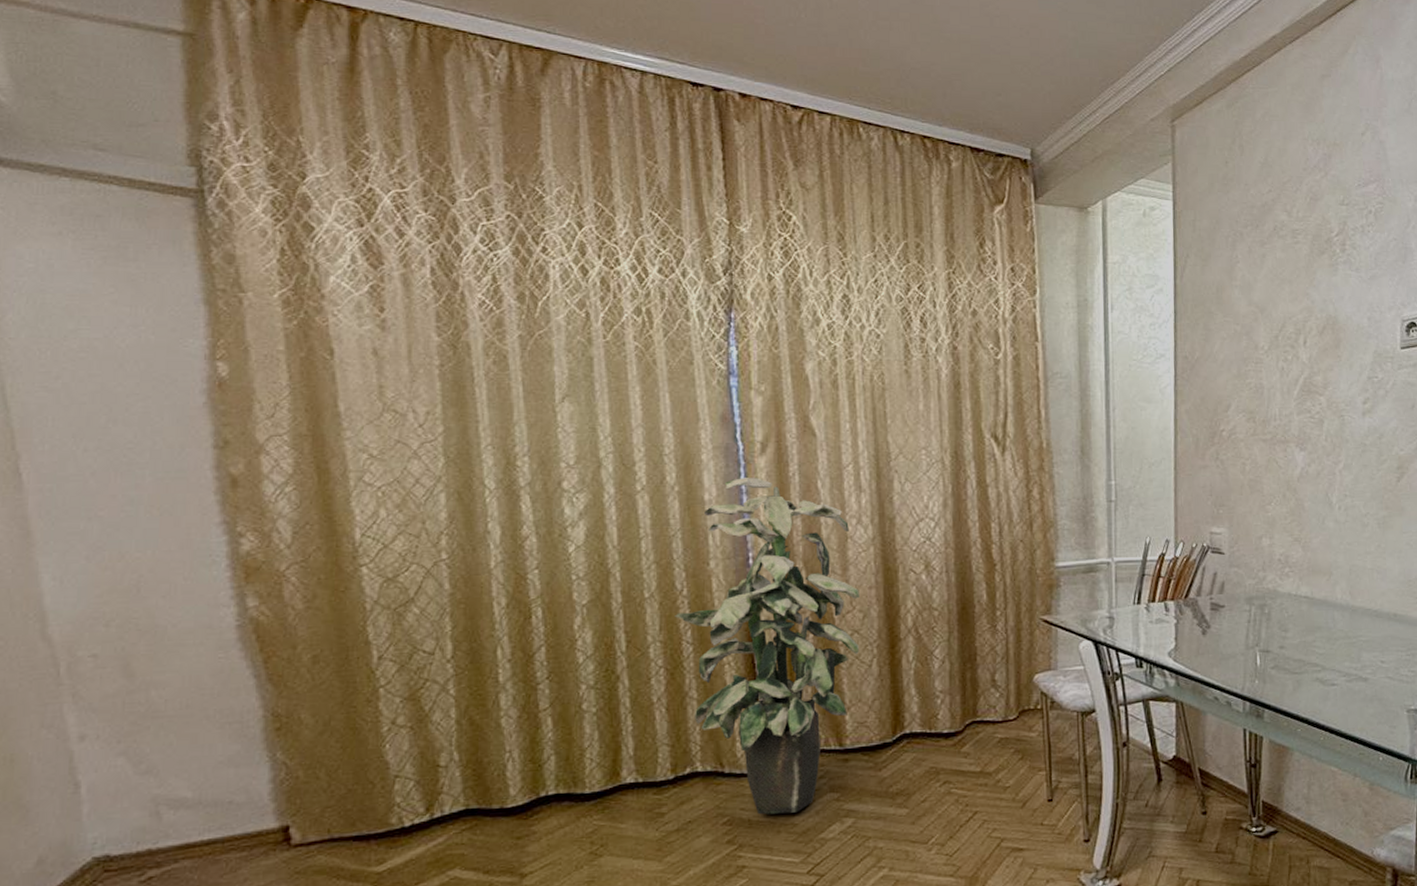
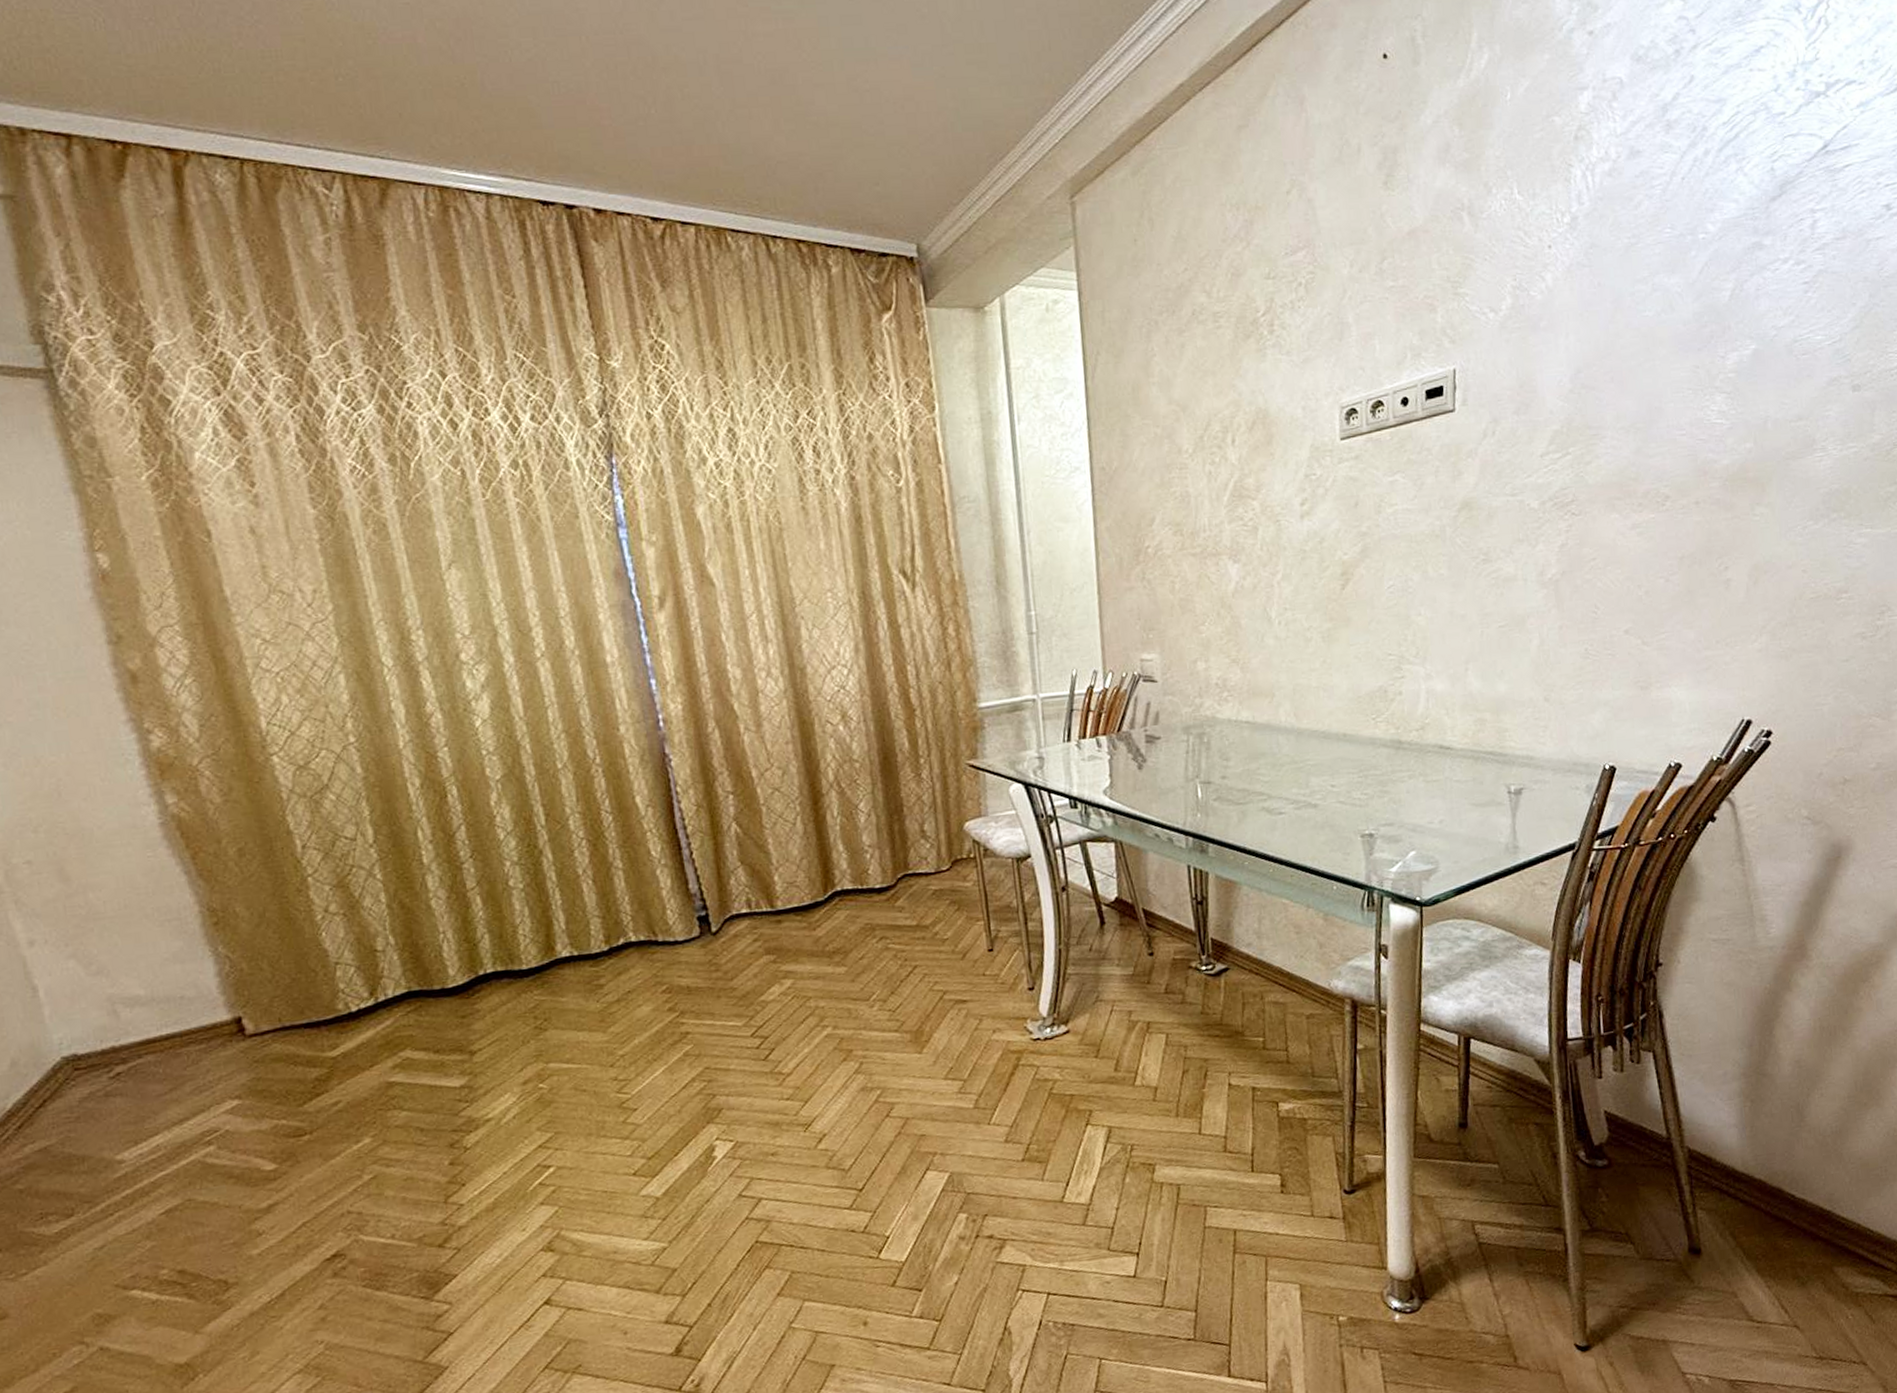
indoor plant: present [675,477,859,815] -> none [591,635,781,981]

